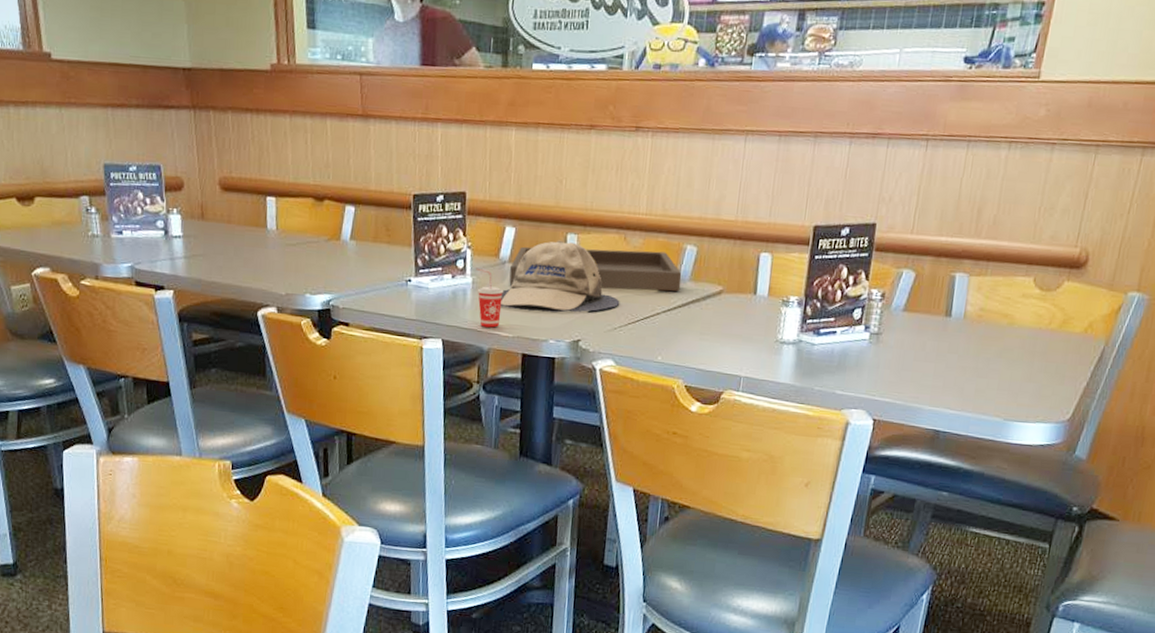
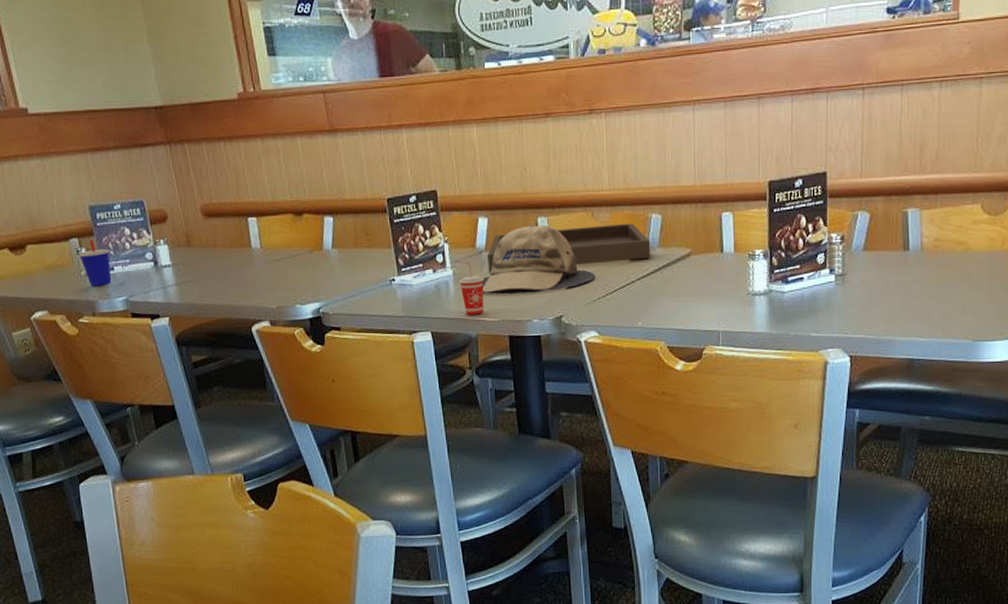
beverage cup: none [88,199,120,249] -> present [79,240,112,286]

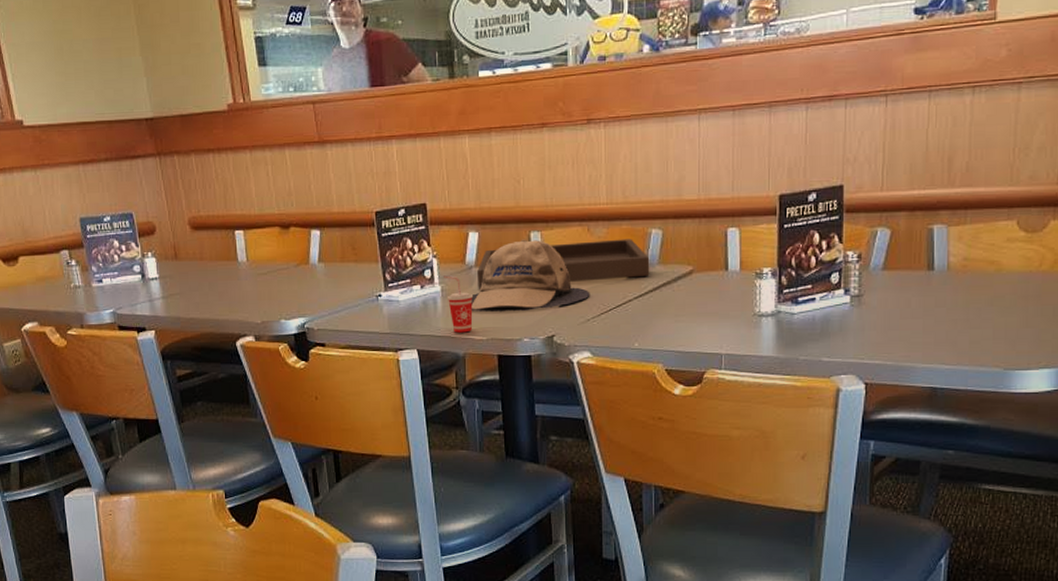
beverage cup: present [79,240,112,286] -> none [69,252,100,298]

